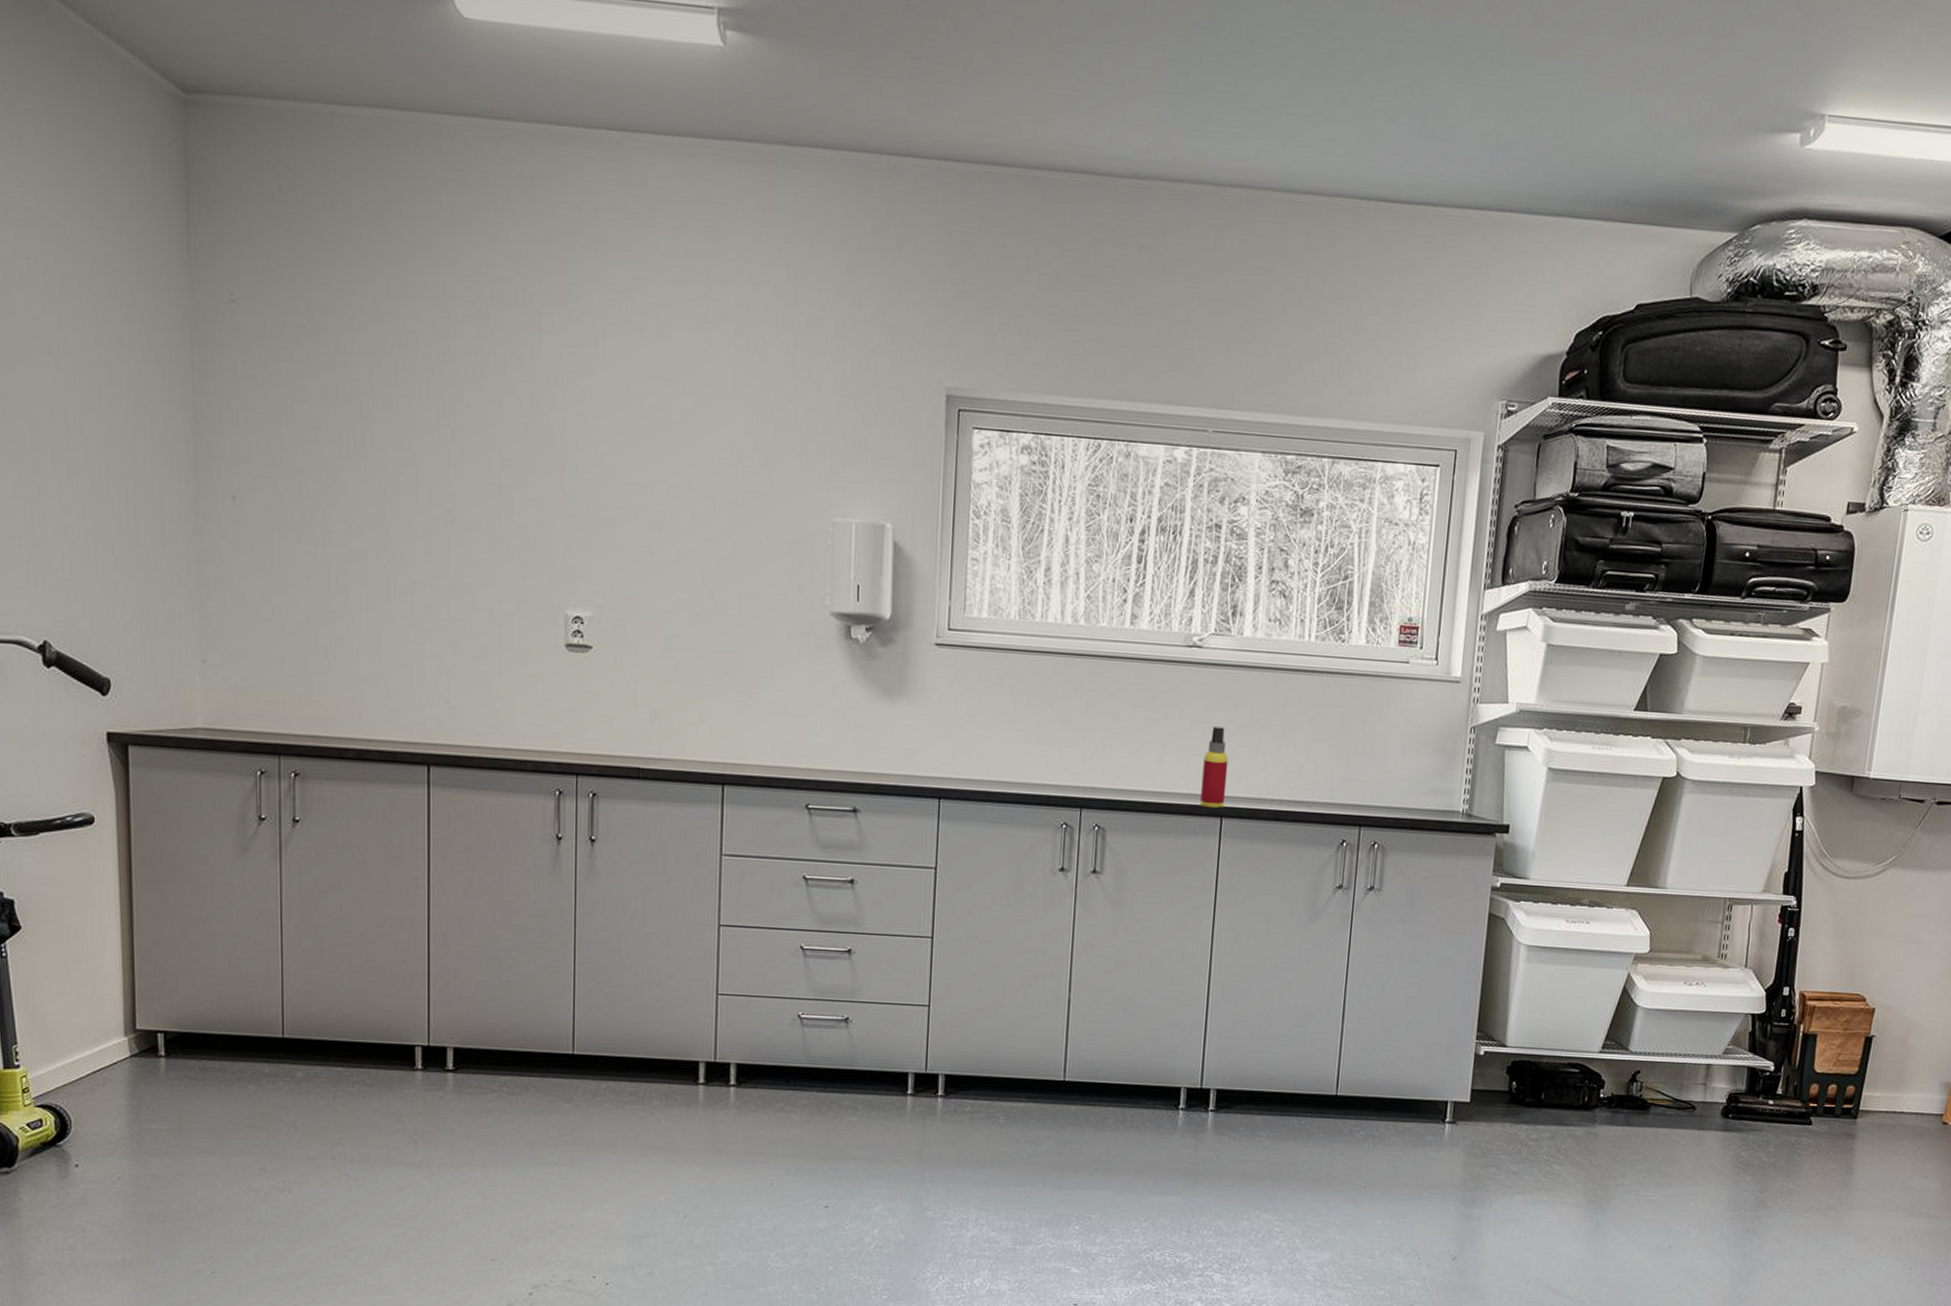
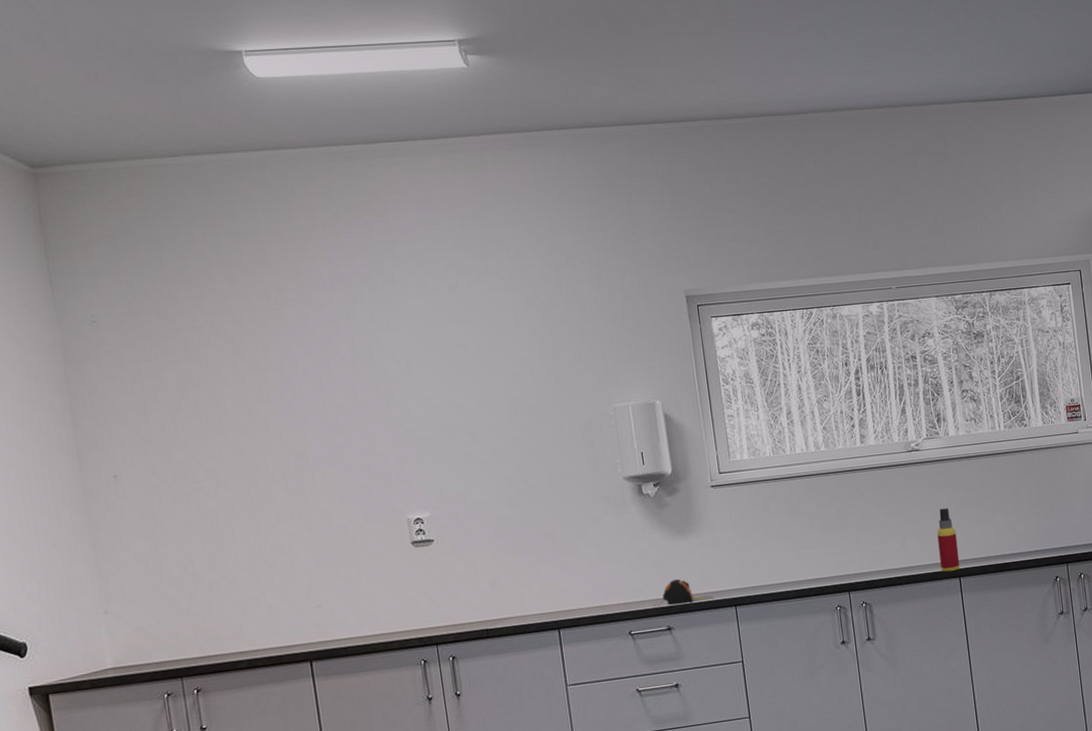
tape measure: none [841,751,914,786] -> present [654,579,714,608]

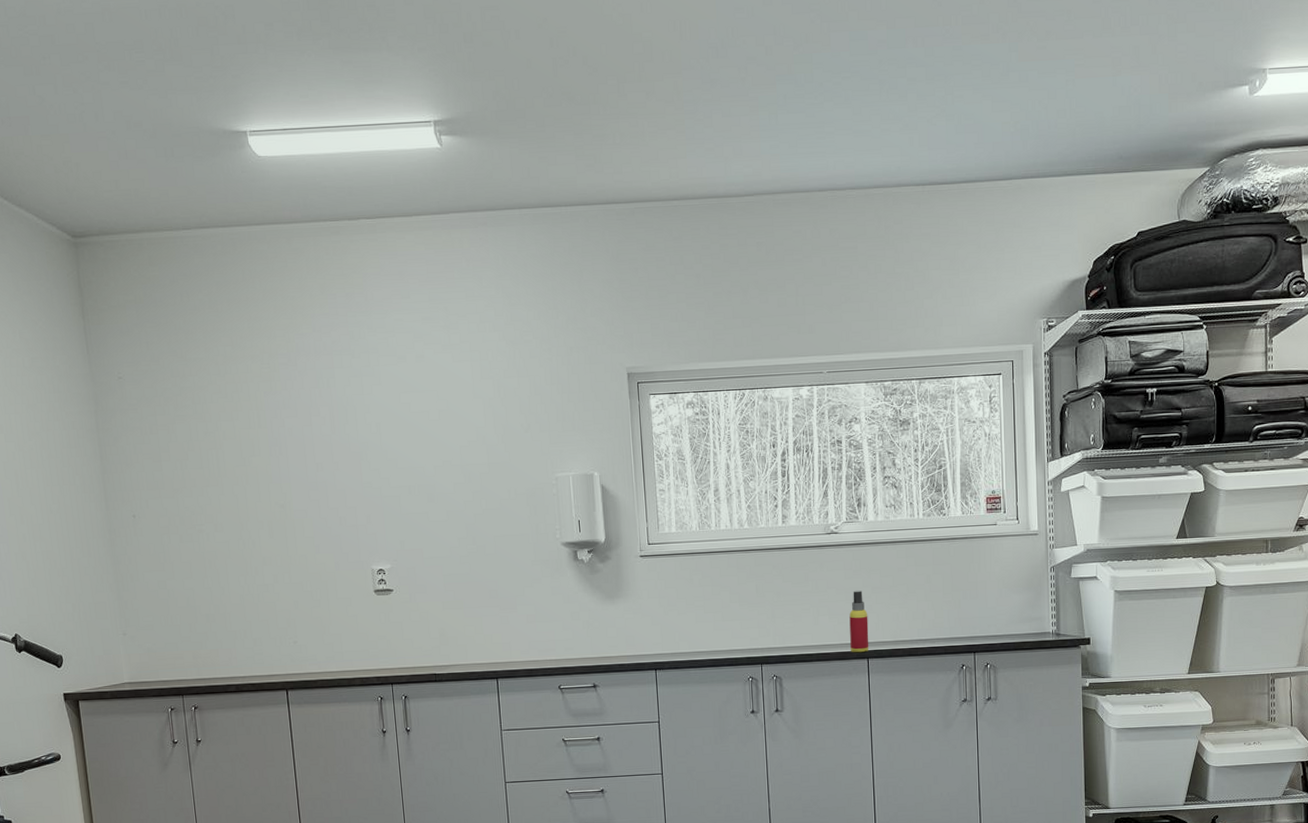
tape measure: present [654,579,714,608] -> none [582,640,636,666]

